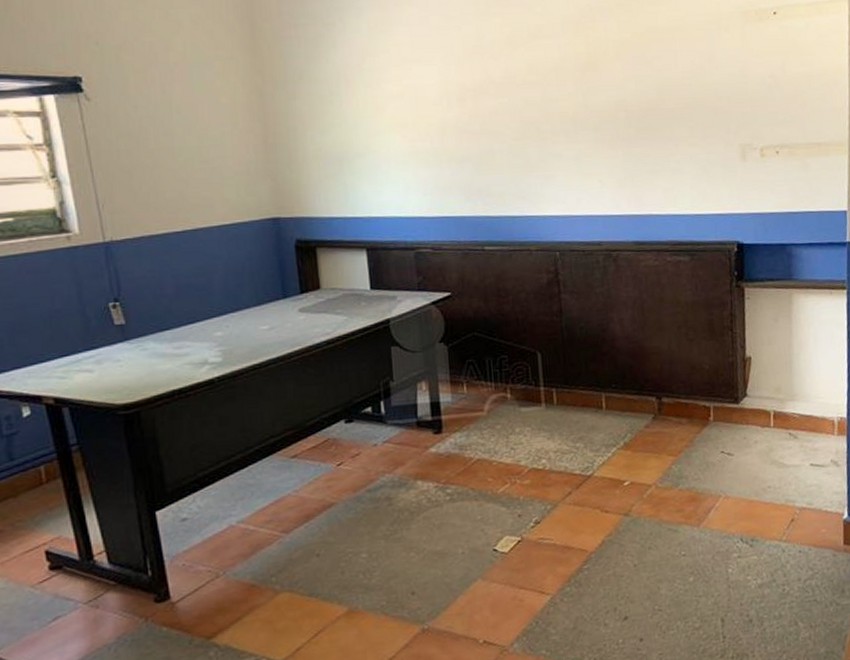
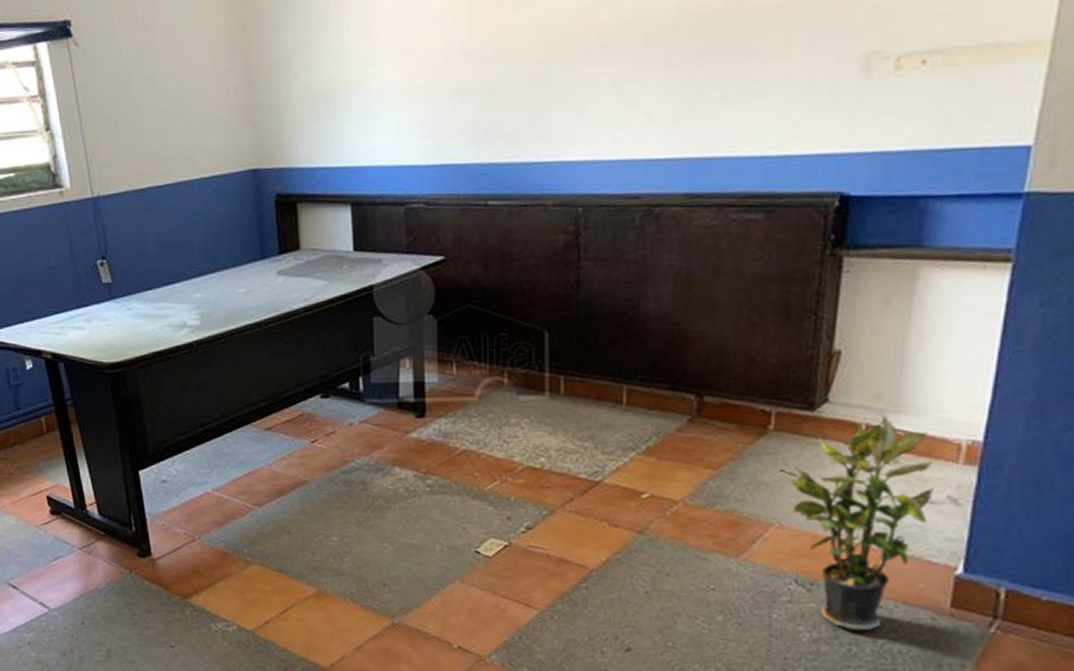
potted plant: none [728,402,822,574] -> present [789,414,934,631]

